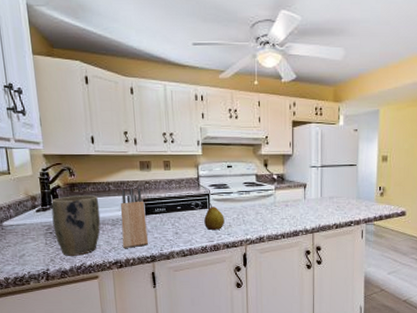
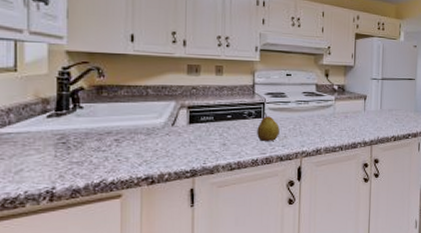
plant pot: present [51,195,101,256] -> none [68,100,133,171]
knife block: present [120,188,149,248] -> none [158,93,190,161]

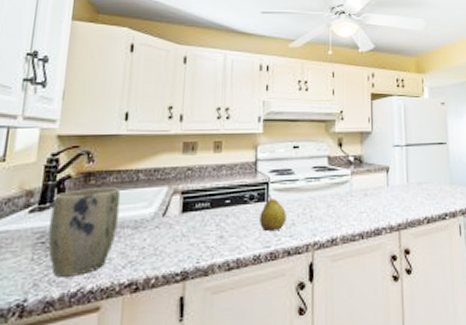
plant pot: none [68,100,133,171] -> present [48,187,121,277]

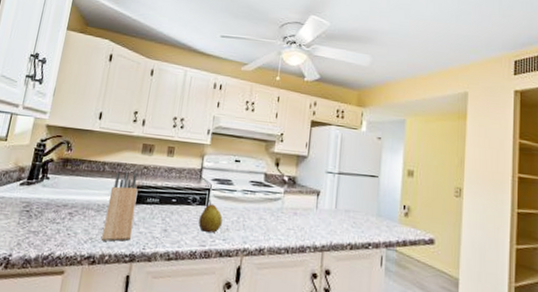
plant pot: present [48,187,121,277] -> none [30,172,90,243]
knife block: none [144,176,182,262] -> present [102,171,138,241]

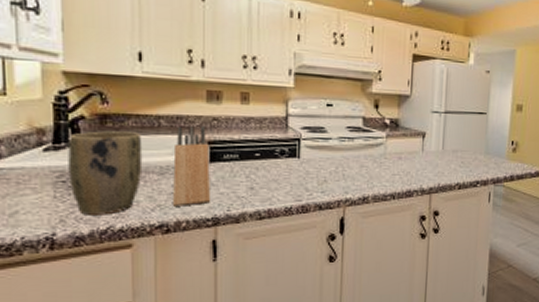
plant pot: none [30,172,90,243] -> present [68,131,143,215]
fruit: present [198,200,223,234] -> none [291,151,318,187]

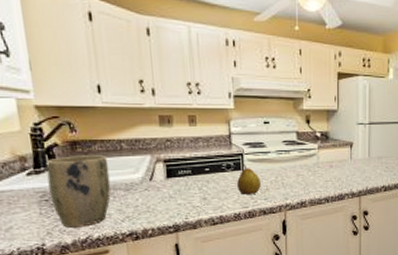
knife block: present [173,125,211,206] -> none [135,146,171,217]
fruit: none [291,151,318,187] -> present [237,164,261,195]

